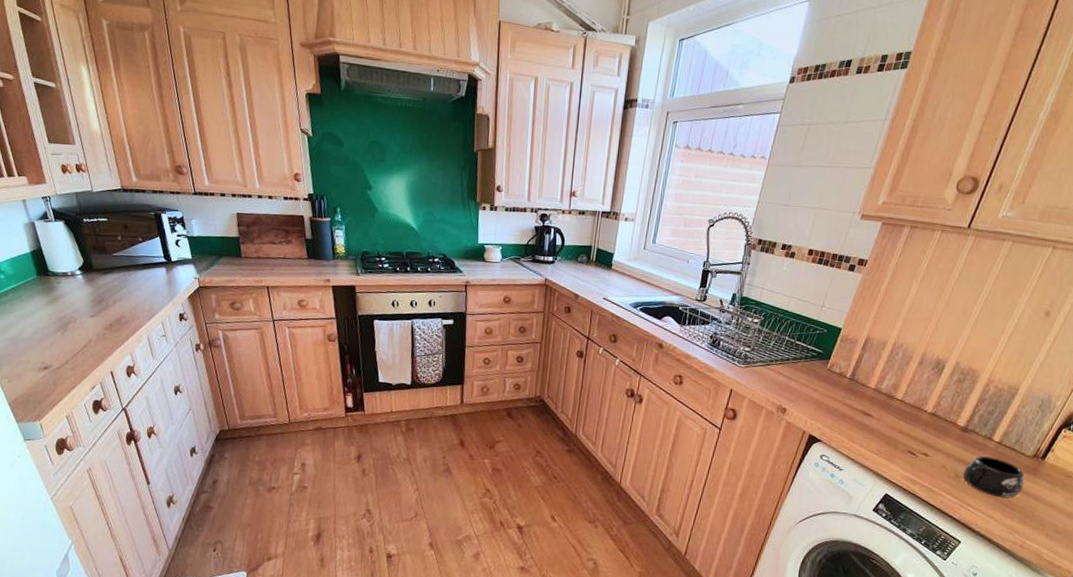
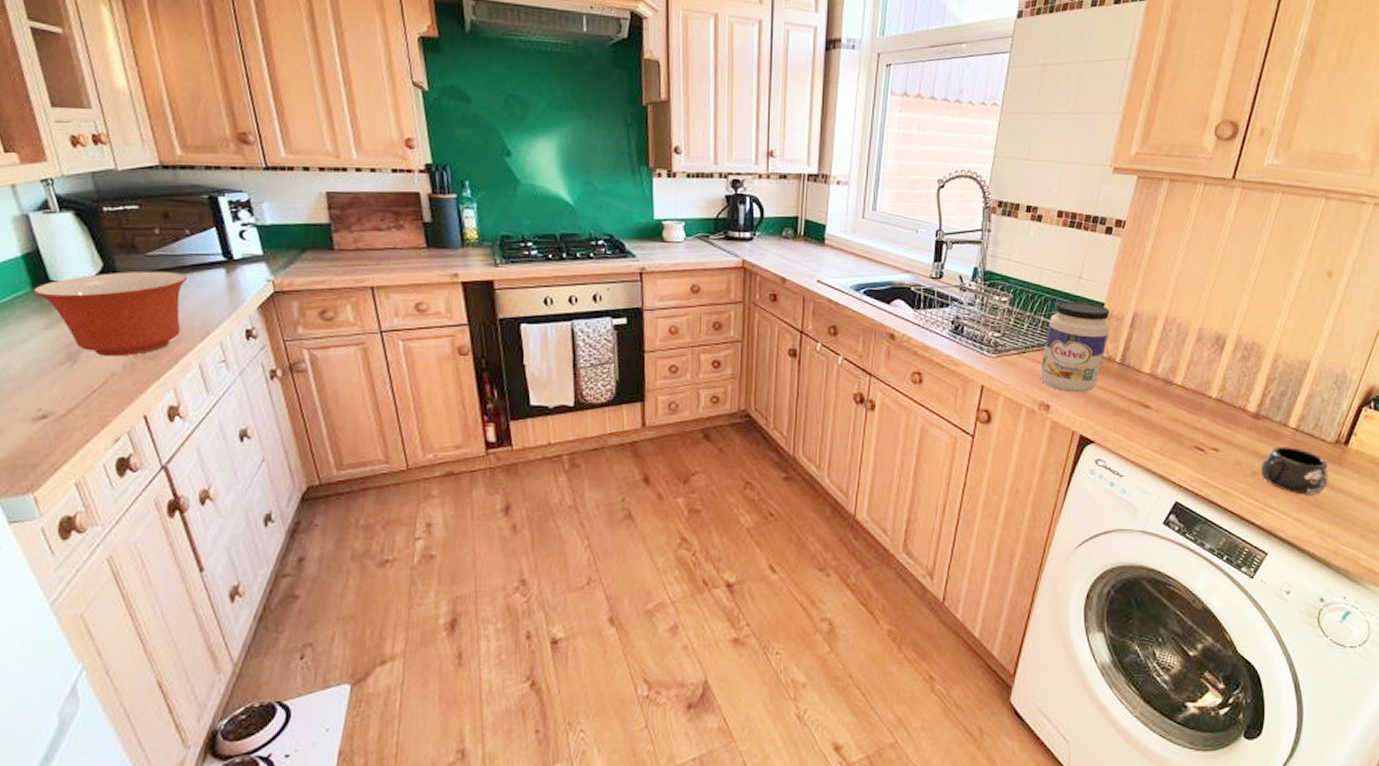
mixing bowl: none [38,267,140,328] -> present [33,271,187,357]
jar: none [780,324,846,401] -> present [1040,301,1111,393]

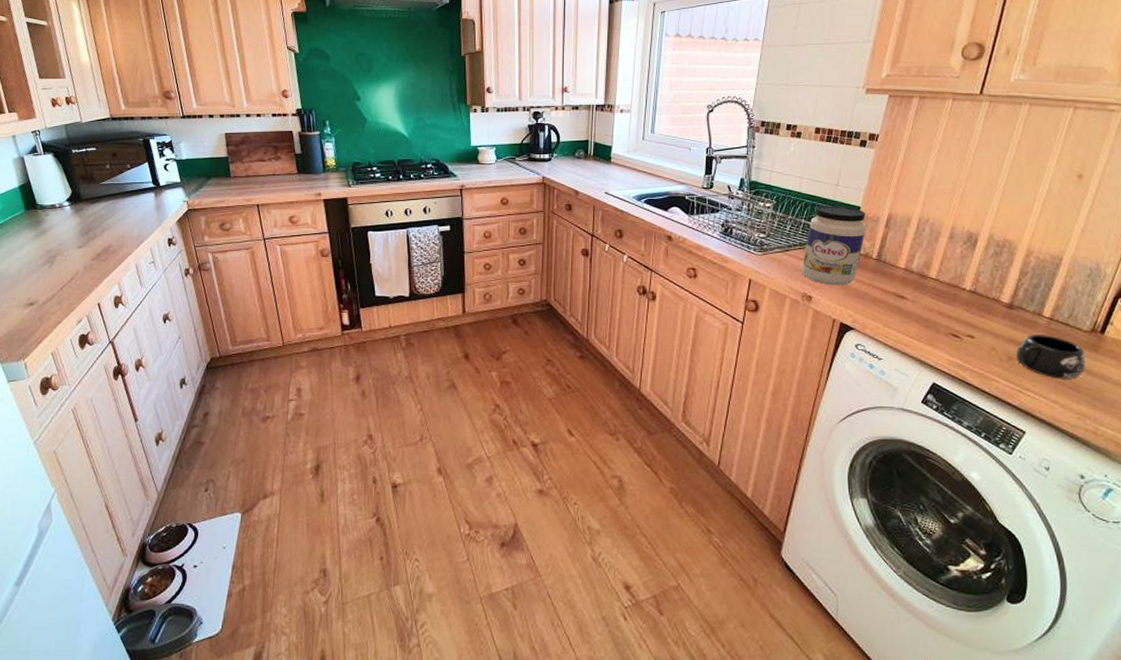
mixing bowl: present [33,271,187,357] -> none [26,196,128,259]

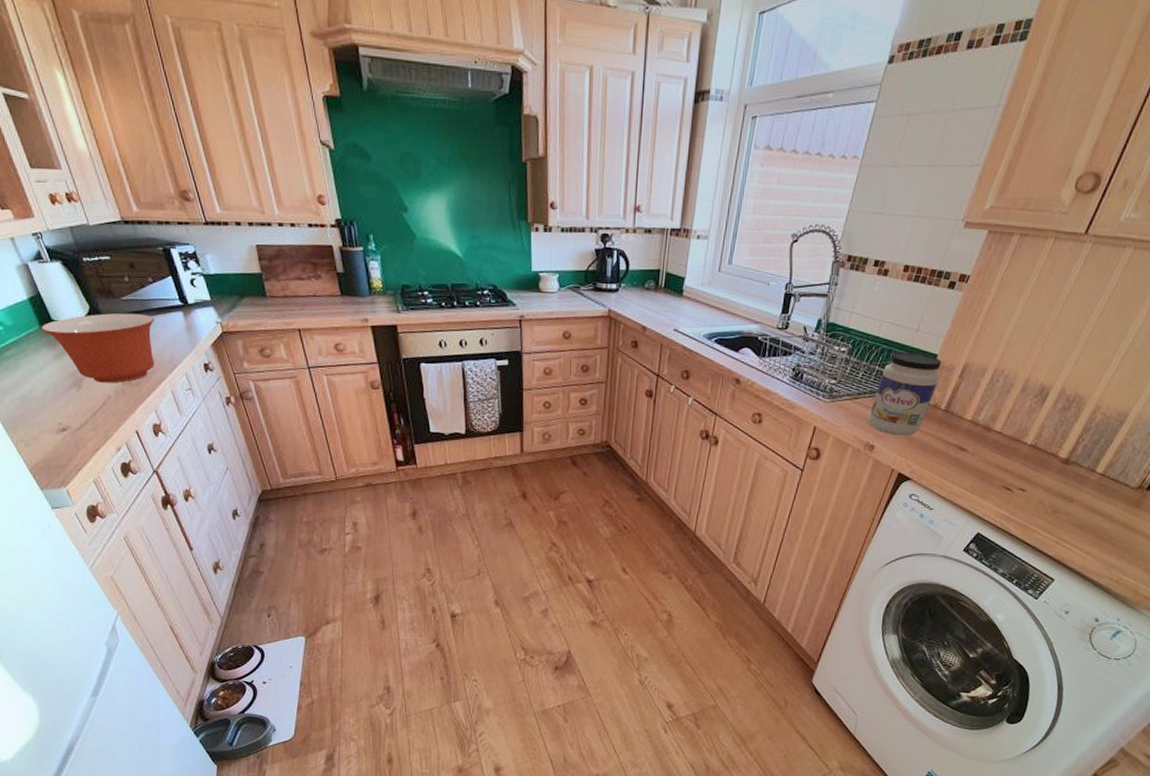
mixing bowl: none [26,196,128,259] -> present [41,313,155,383]
mug: present [1015,334,1086,379] -> none [1061,489,1127,533]

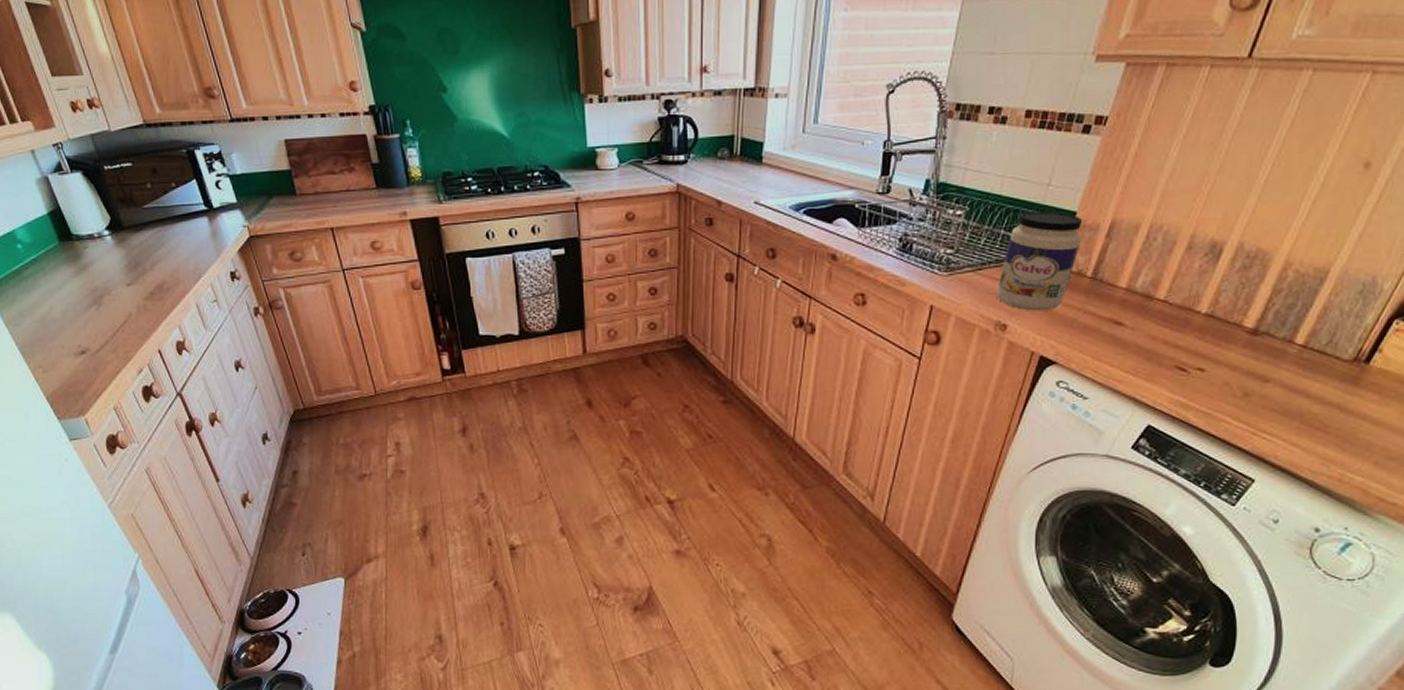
mixing bowl: present [41,313,155,383] -> none [61,222,178,299]

